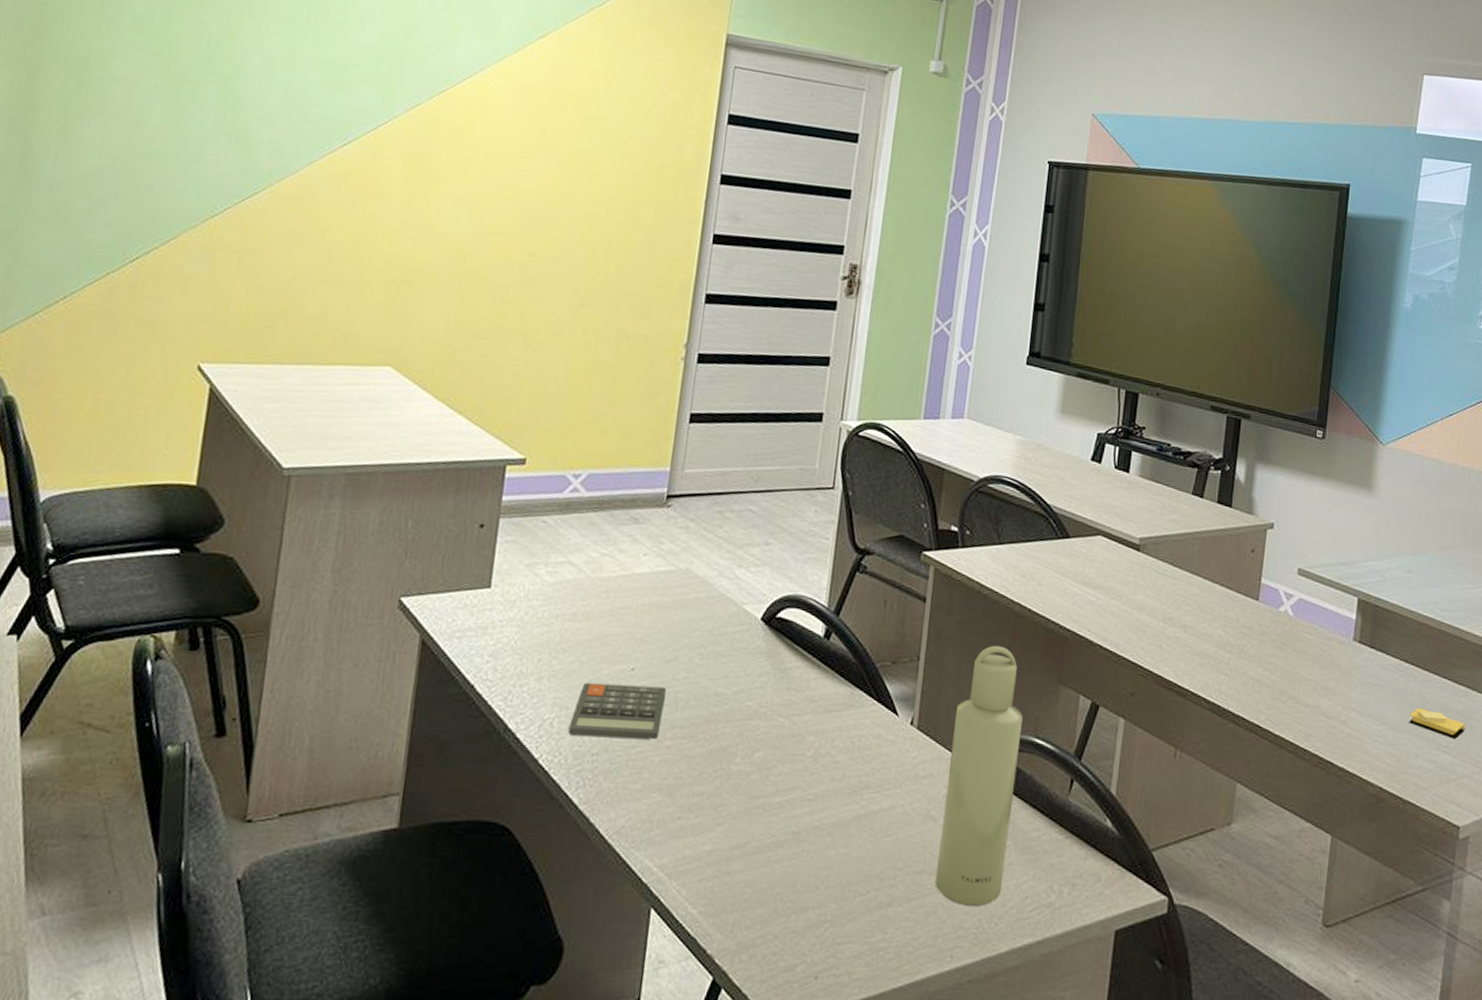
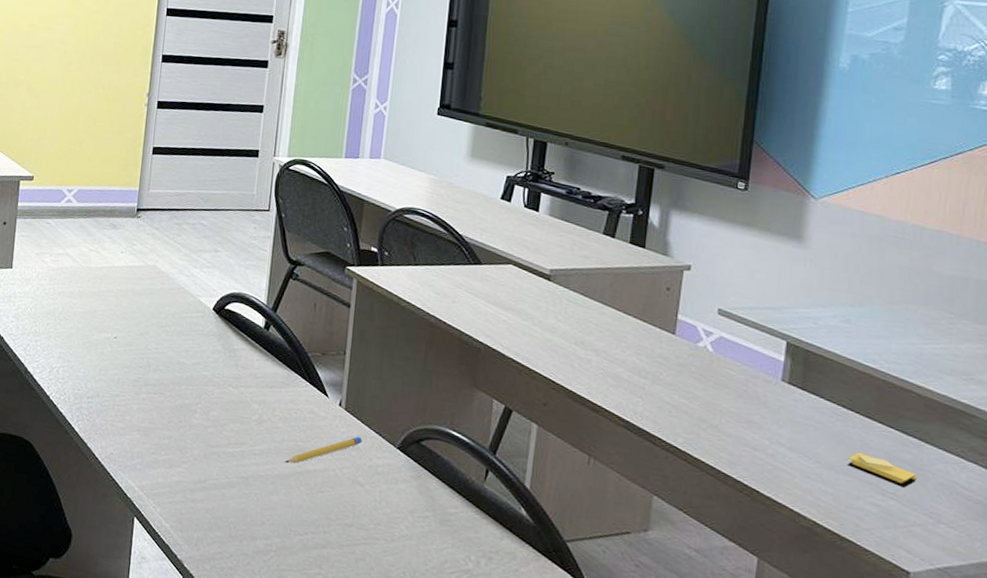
calculator: present [568,682,666,739] -> none [70,343,141,392]
pencil: none [844,759,936,806] -> present [285,436,362,464]
bottle: present [935,645,1023,907] -> none [363,349,440,562]

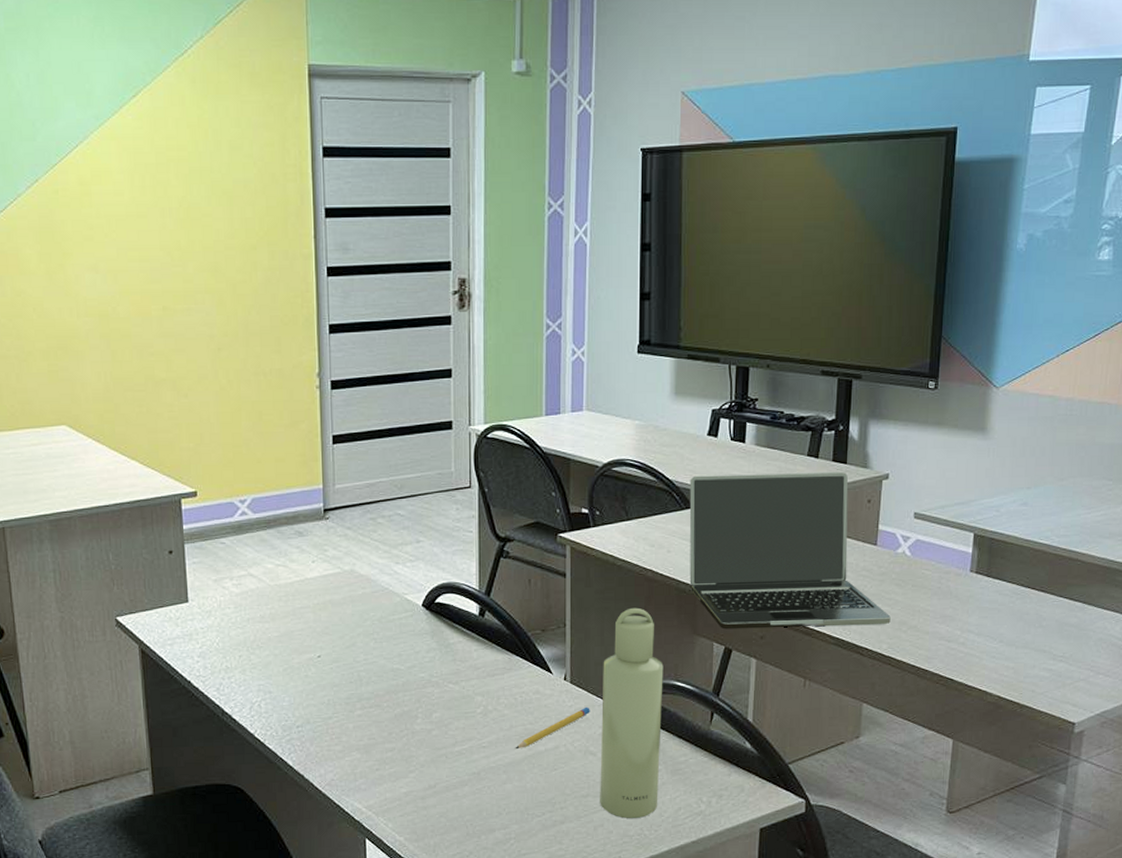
bottle: none [363,349,440,562] -> present [600,607,664,819]
laptop: none [472,234,688,418] -> present [689,472,891,630]
sticky notes: present [847,452,917,489] -> none [1025,624,1081,650]

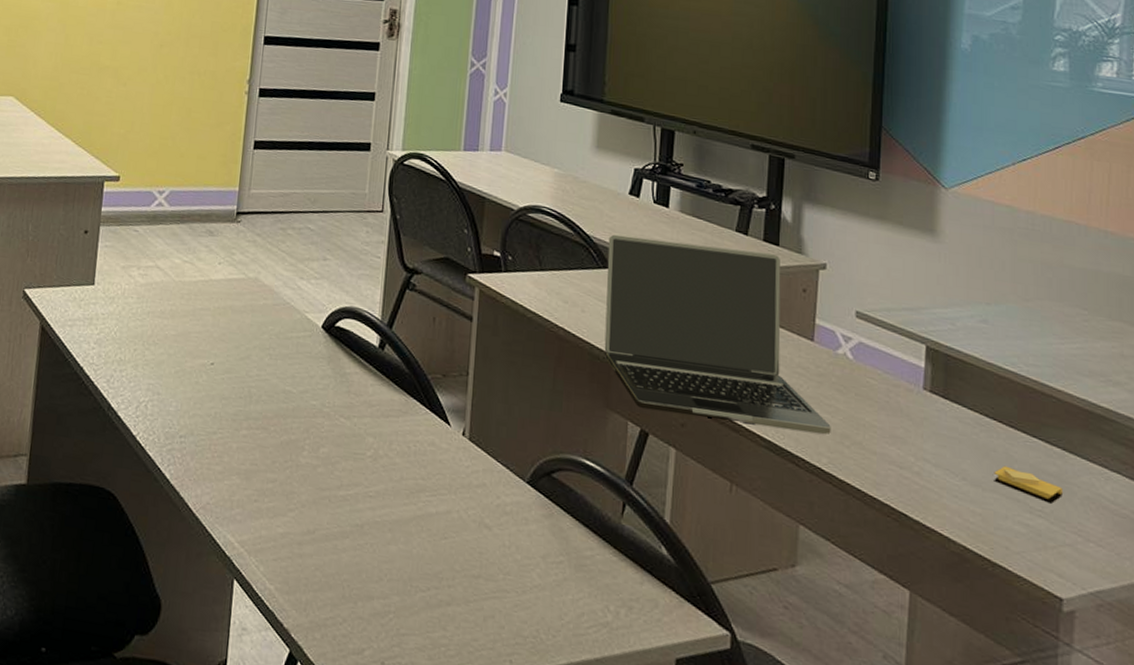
pencil: present [515,706,590,750] -> none [403,470,489,506]
bottle: present [600,607,664,819] -> none [492,366,572,617]
sticky notes: none [1025,624,1081,650] -> present [994,465,1062,505]

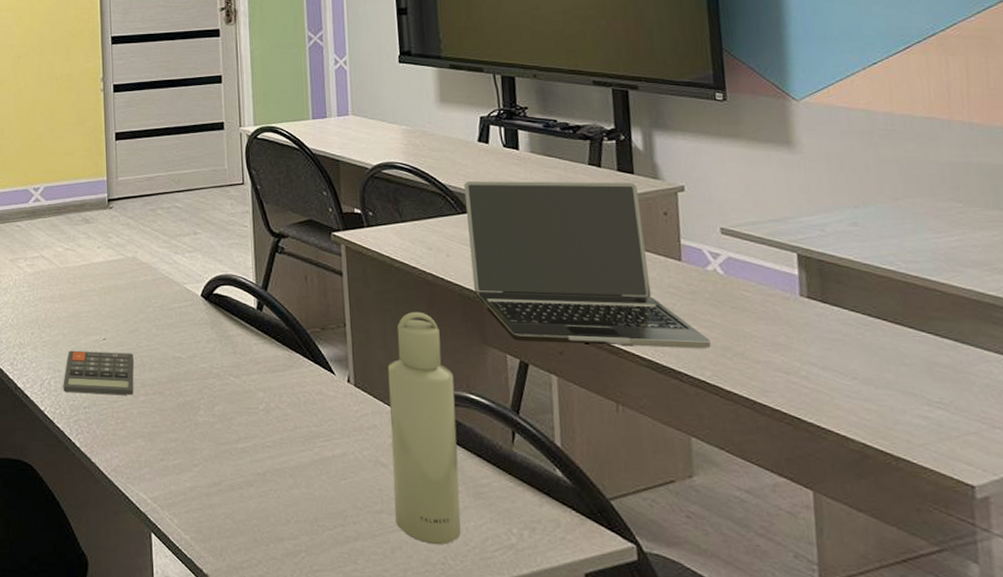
calculator: none [160,372,241,428] -> present [63,350,134,395]
bottle: none [492,366,572,617] -> present [387,311,462,545]
sticky notes: present [994,465,1062,505] -> none [884,362,960,396]

